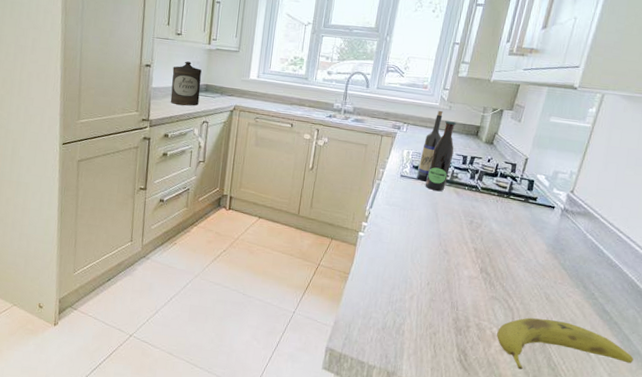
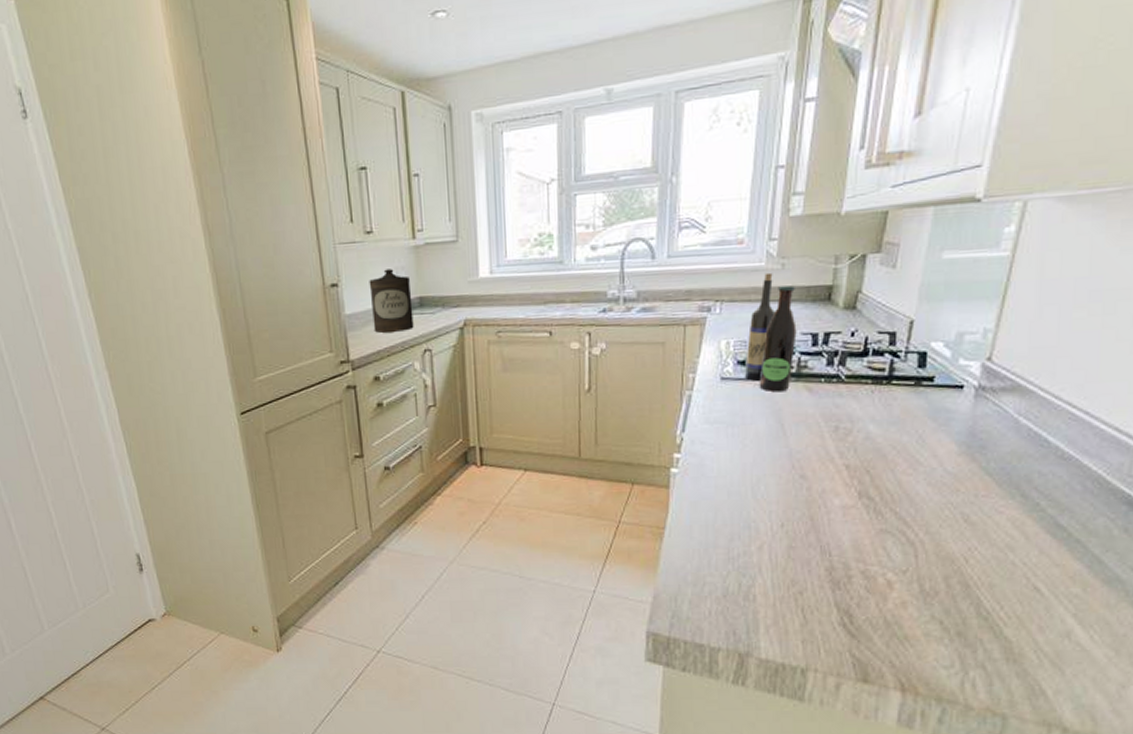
fruit: present [497,317,634,370] -> none [894,550,1111,626]

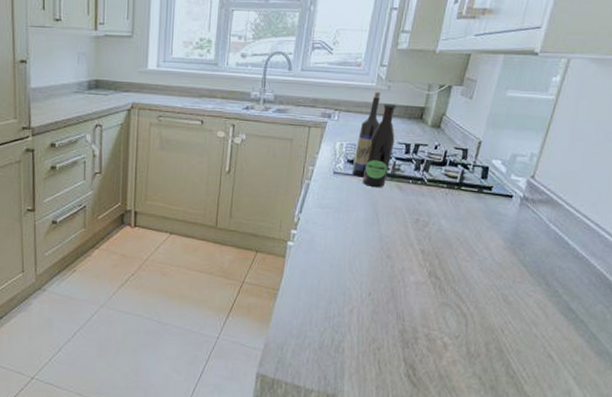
canister: present [369,269,414,333] -> none [54,53,90,108]

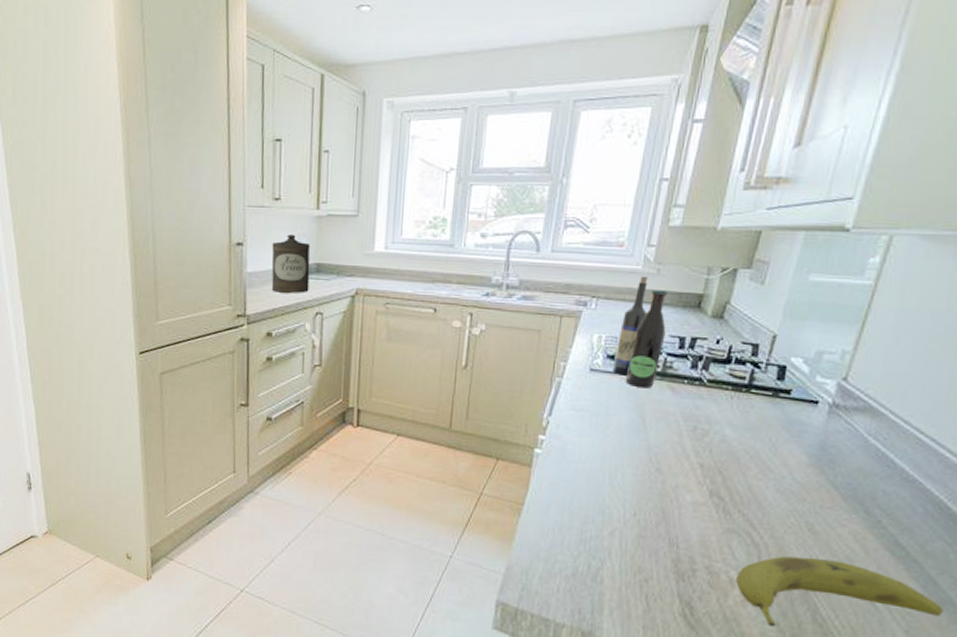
canister: none [54,53,90,108] -> present [271,234,310,294]
fruit: none [449,323,602,381] -> present [736,556,944,627]

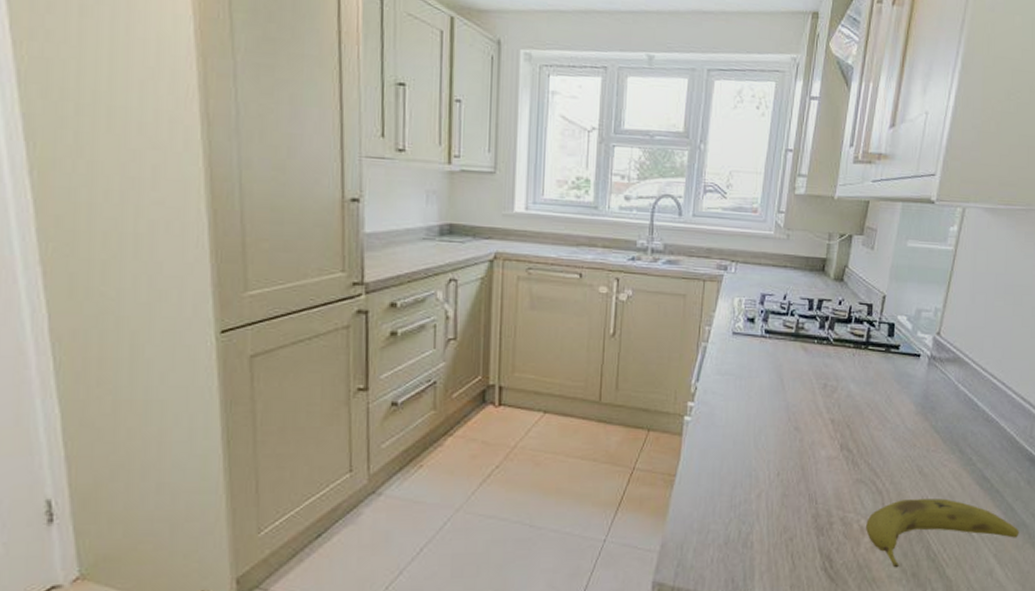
canister: present [271,234,310,294] -> none [395,191,442,258]
wine bottle: present [612,276,648,376] -> none [752,241,780,338]
bottle: present [625,290,668,389] -> none [764,254,797,350]

